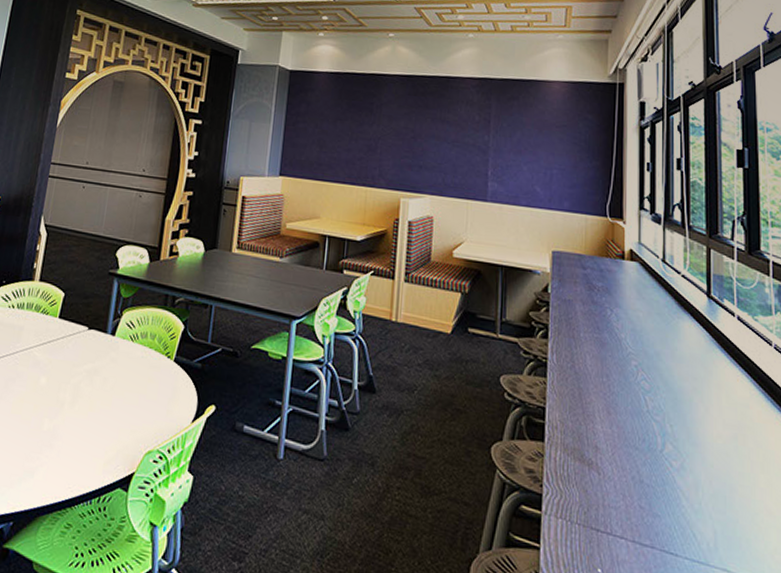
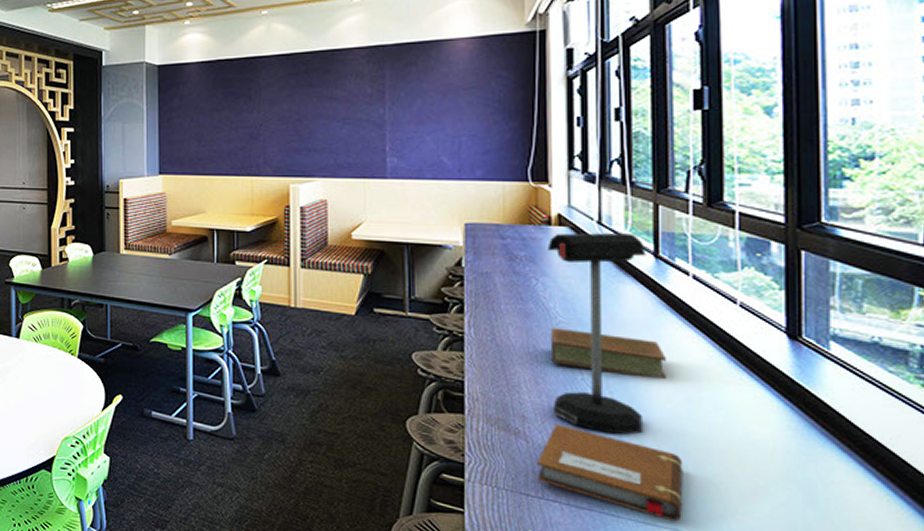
notebook: none [607,455,731,562] -> present [537,423,684,522]
desk lamp: none [621,268,701,470] -> present [547,232,646,435]
book: none [621,358,718,414] -> present [550,327,667,379]

